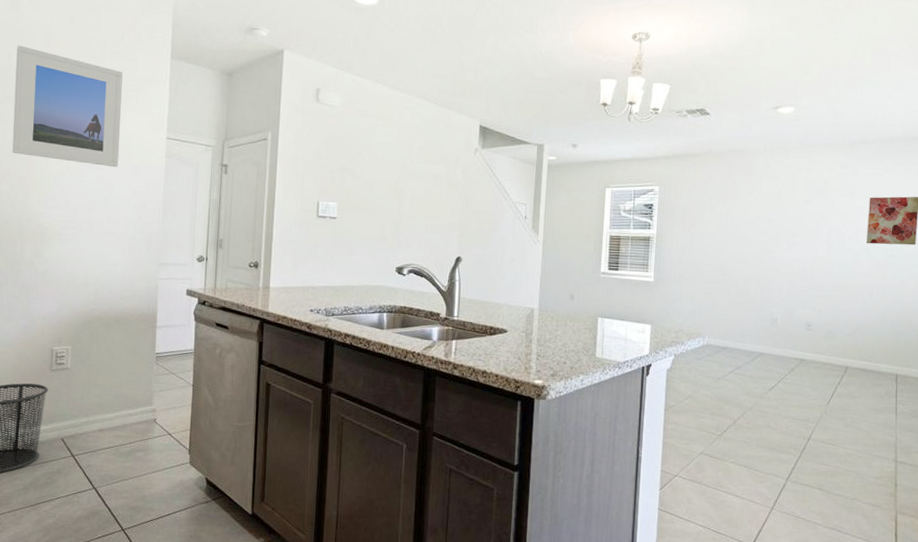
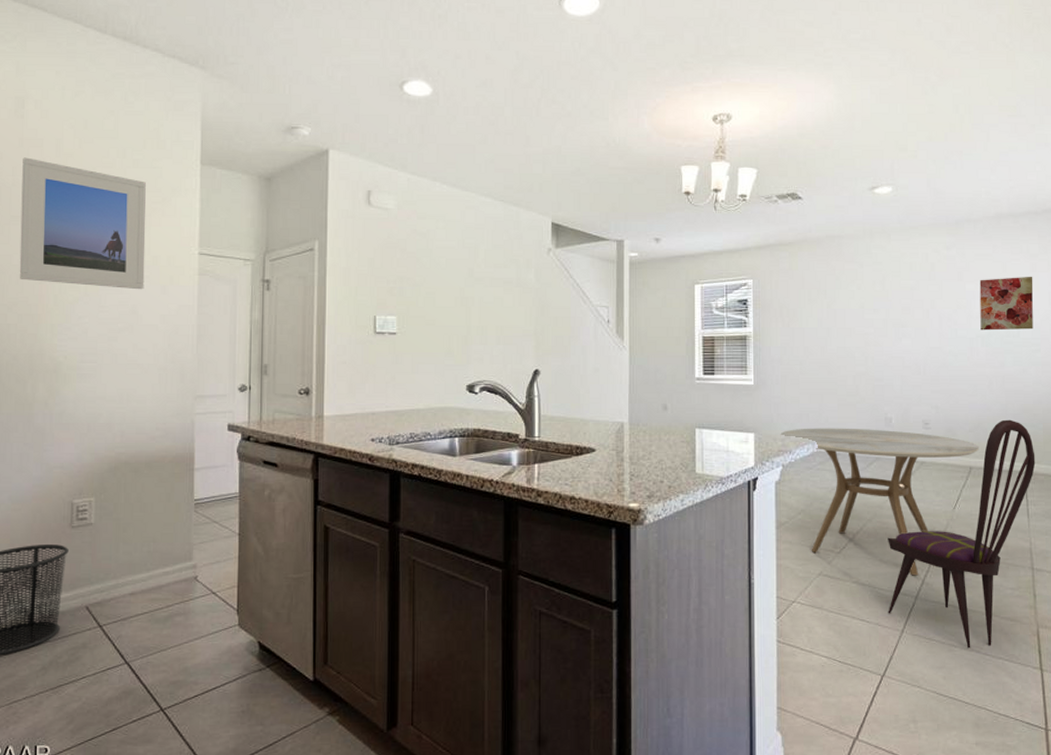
dining table: none [674,323,856,461] -> present [780,428,980,576]
dining chair: none [760,326,908,528] -> present [888,419,1036,649]

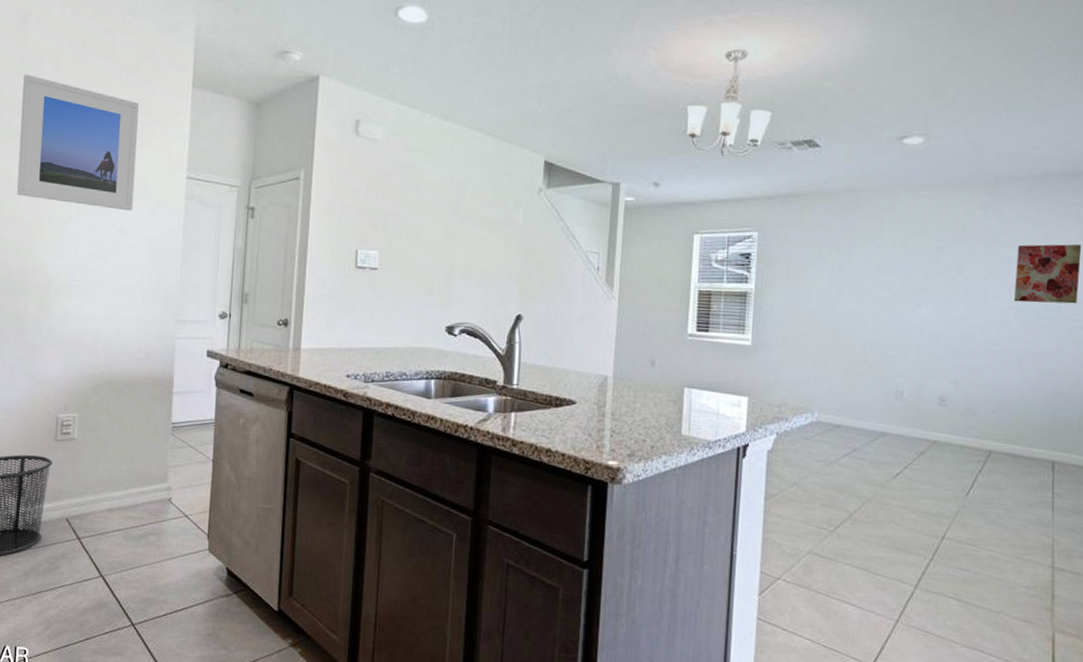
dining table: present [780,428,980,576] -> none [776,395,1002,564]
dining chair: present [888,419,1036,649] -> none [882,401,1067,647]

